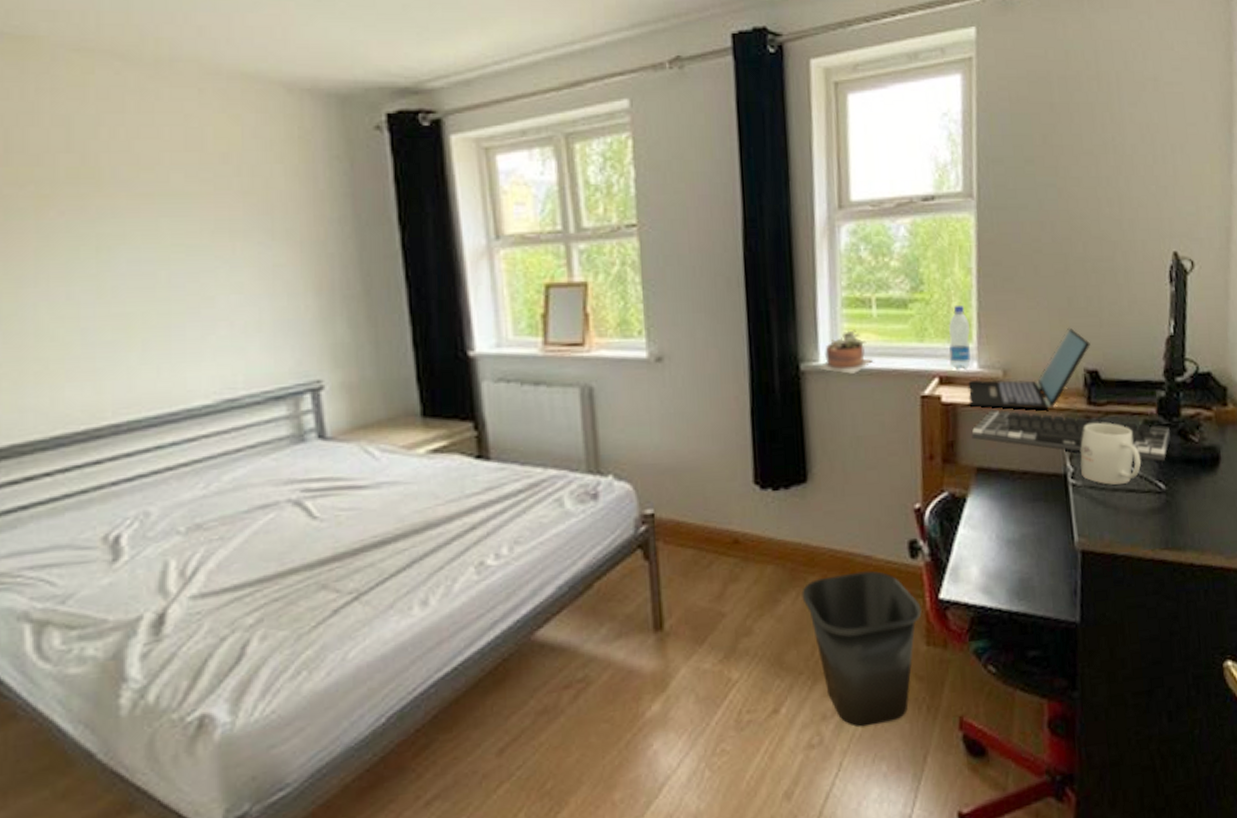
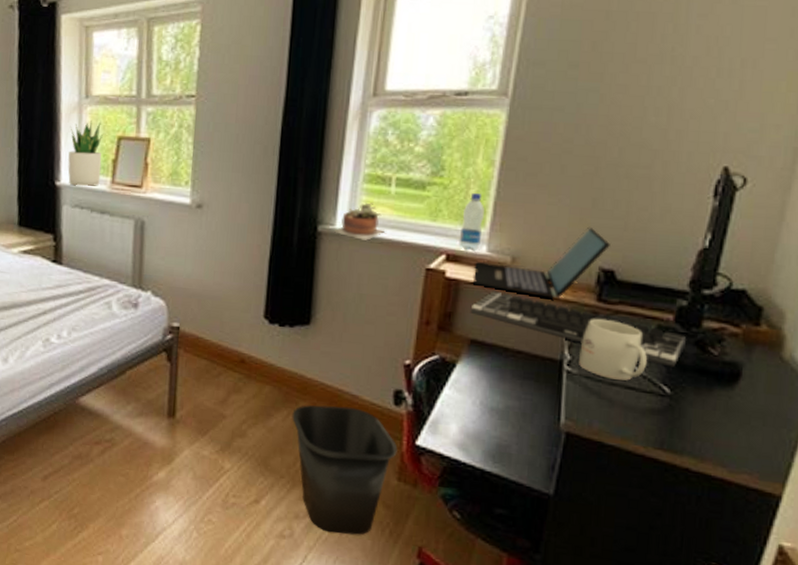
planter: none [481,265,529,354] -> present [68,119,103,187]

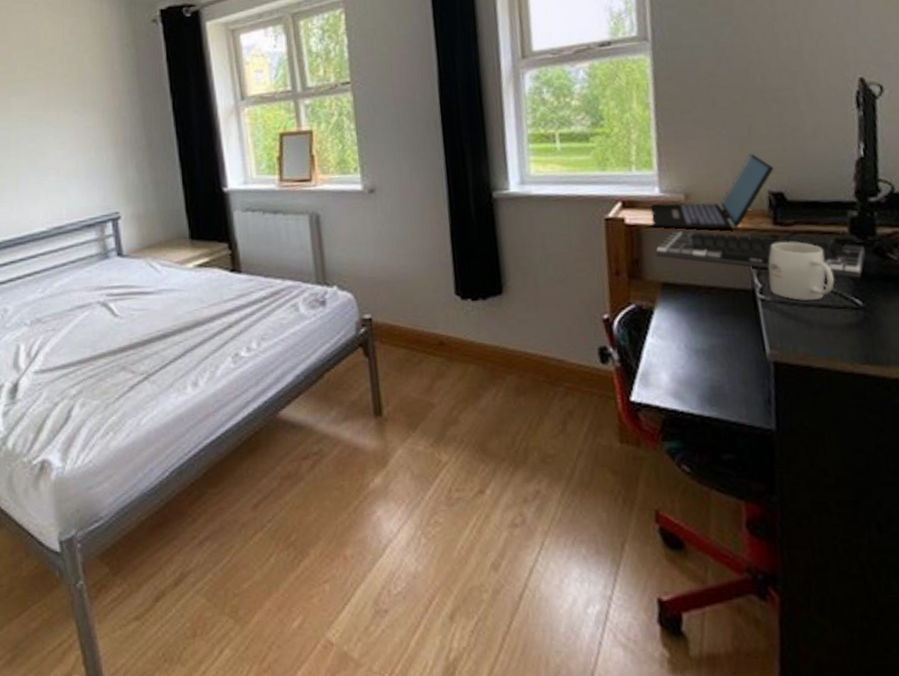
planter: present [68,119,103,187] -> none [231,119,268,190]
waste bin: present [292,405,398,535] -> none [501,373,614,512]
succulent plant: present [334,202,384,241] -> none [509,161,558,200]
bottle: present [458,193,484,252] -> none [629,137,652,195]

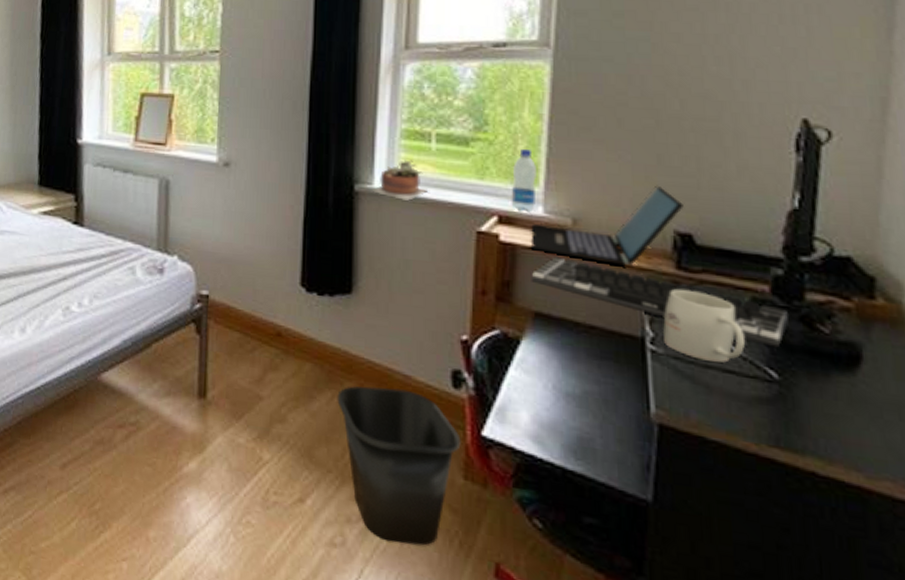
waste bin: none [501,373,614,512] -> present [337,386,461,545]
succulent plant: none [509,161,558,200] -> present [373,159,427,201]
bottle: none [629,137,652,195] -> present [511,149,536,213]

